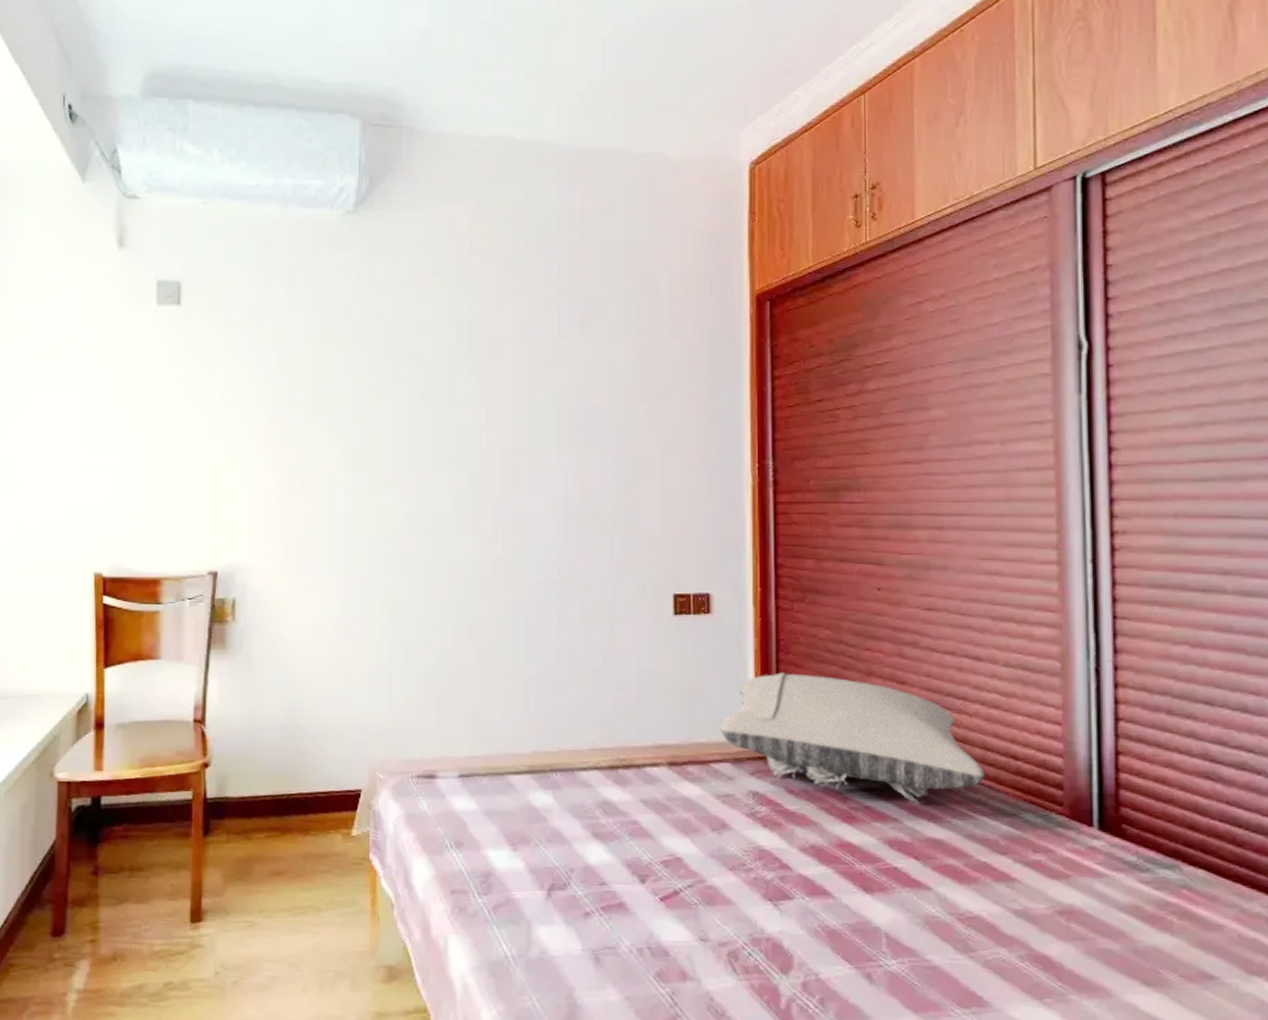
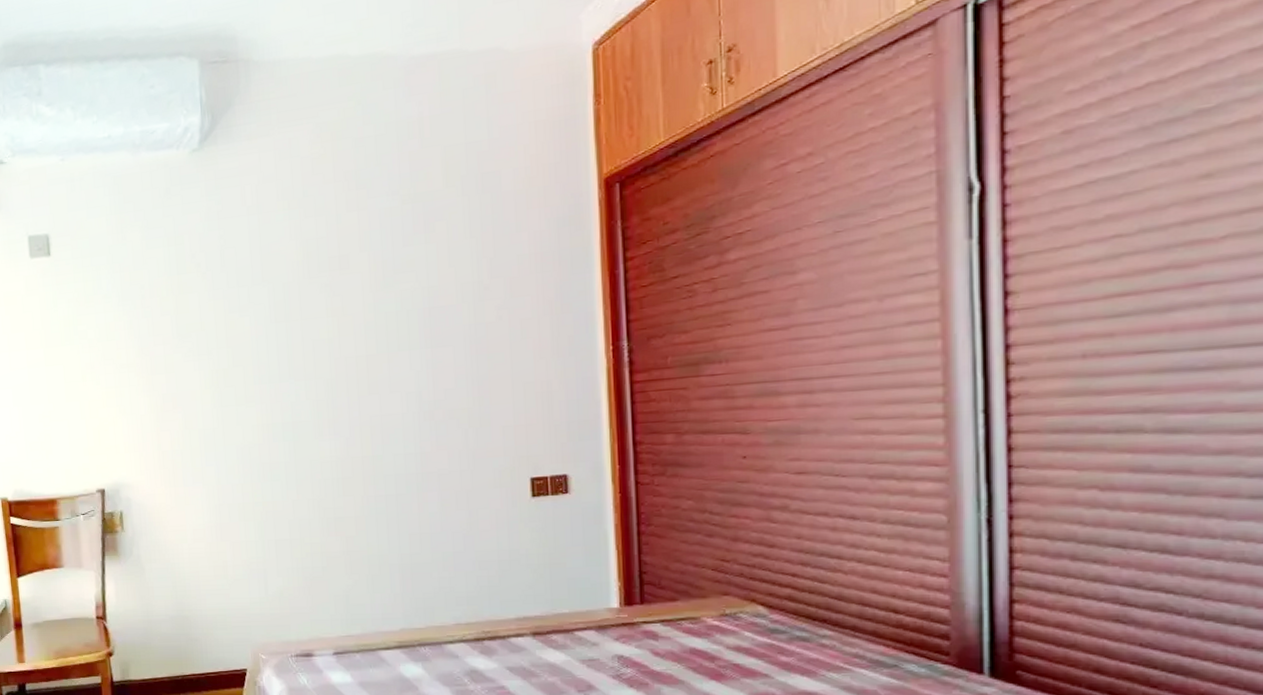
pillow: present [720,672,985,804] -> none [582,543,862,660]

